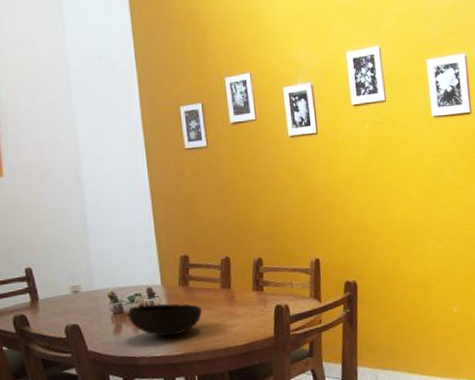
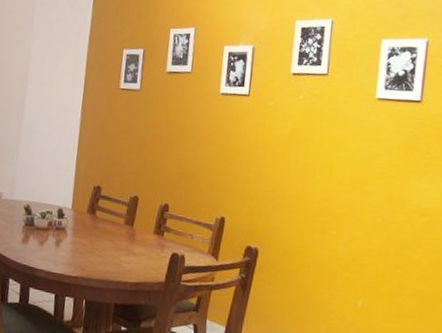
bowl: present [128,303,202,337] -> none [37,222,102,258]

